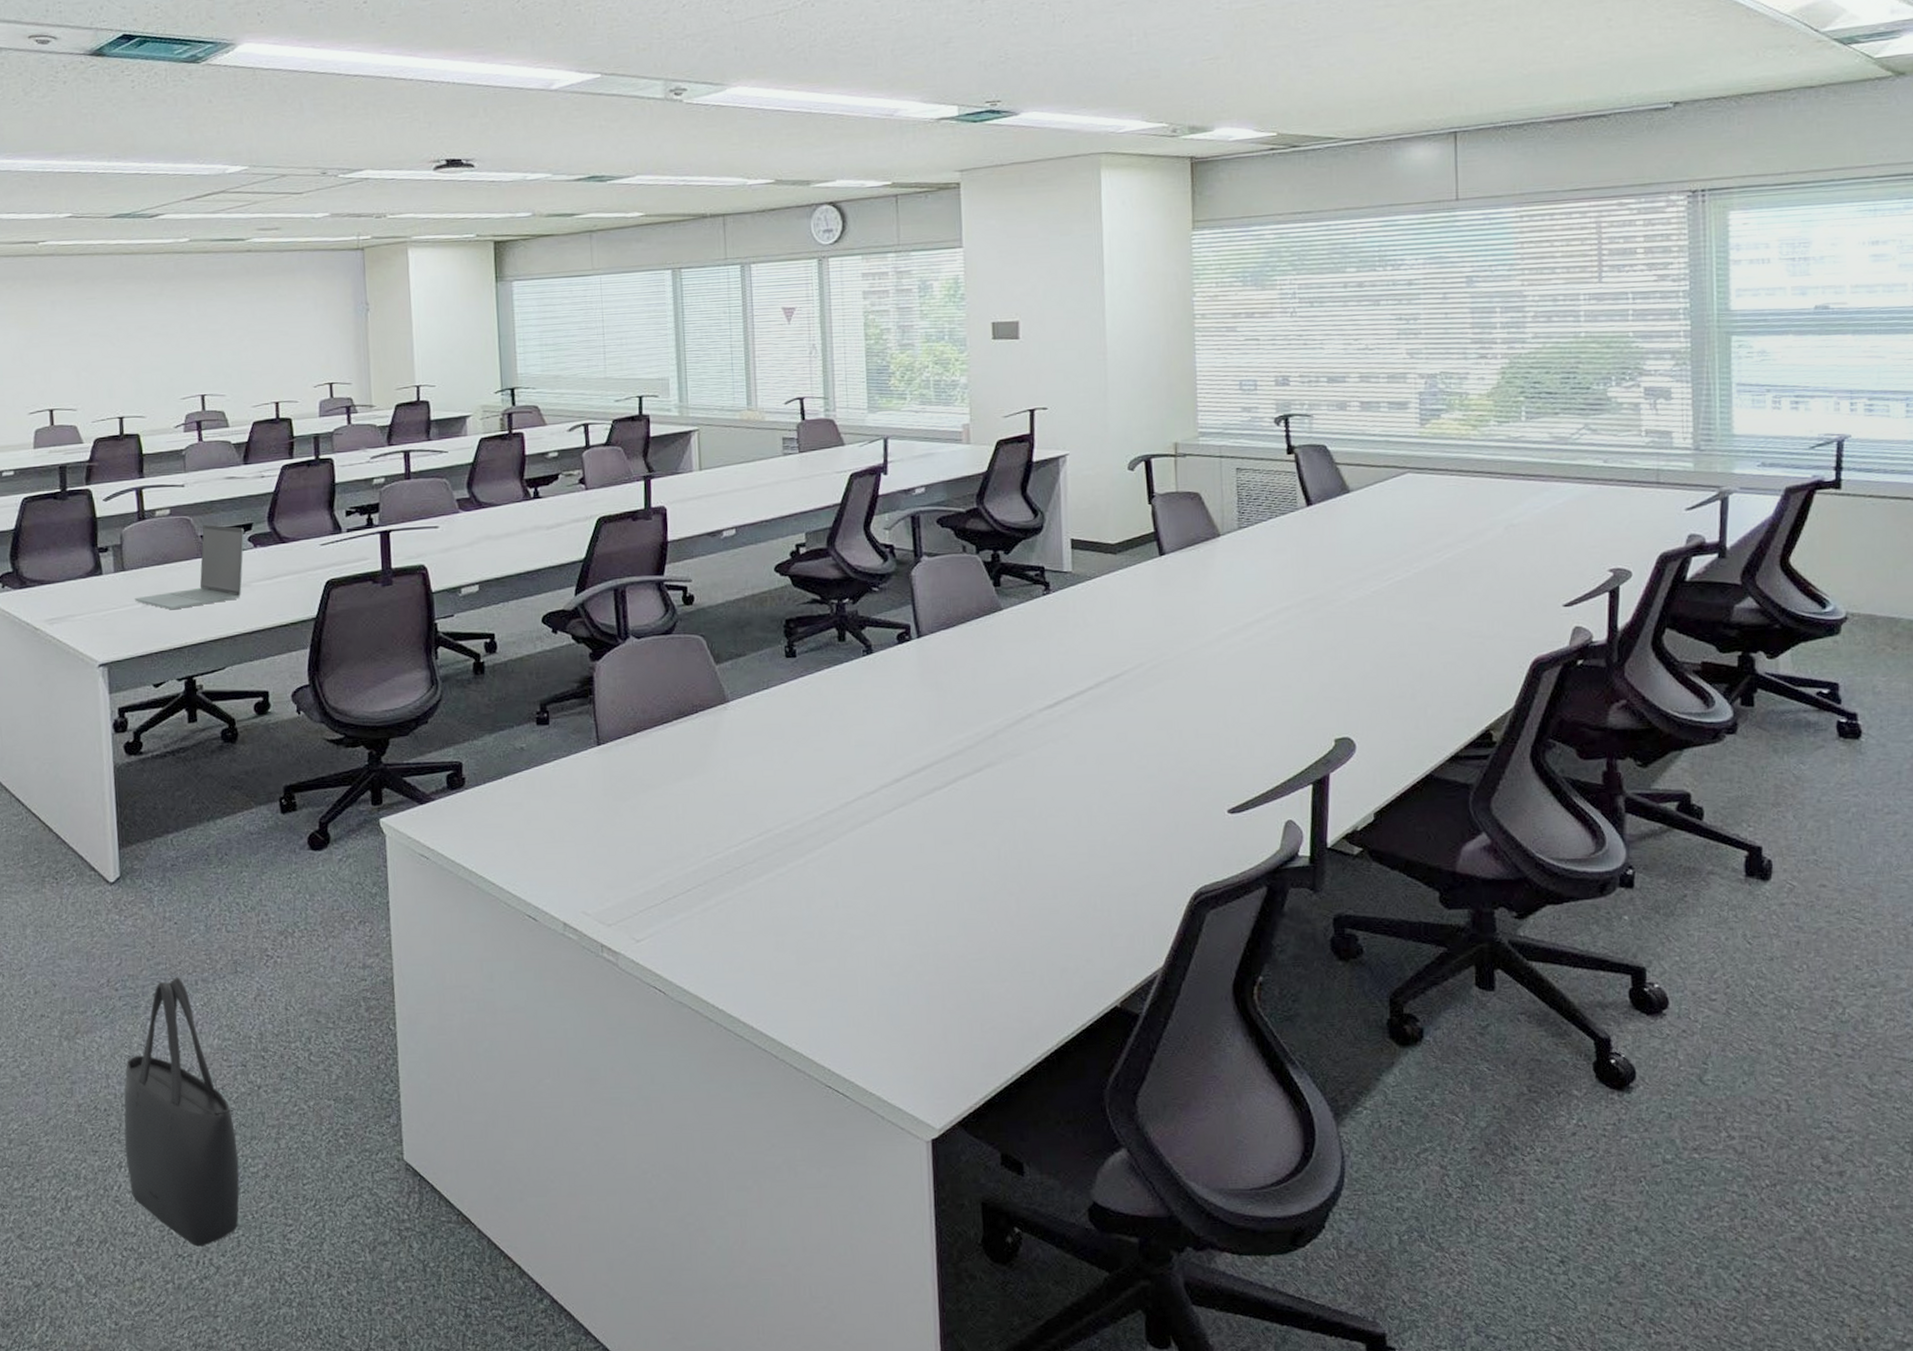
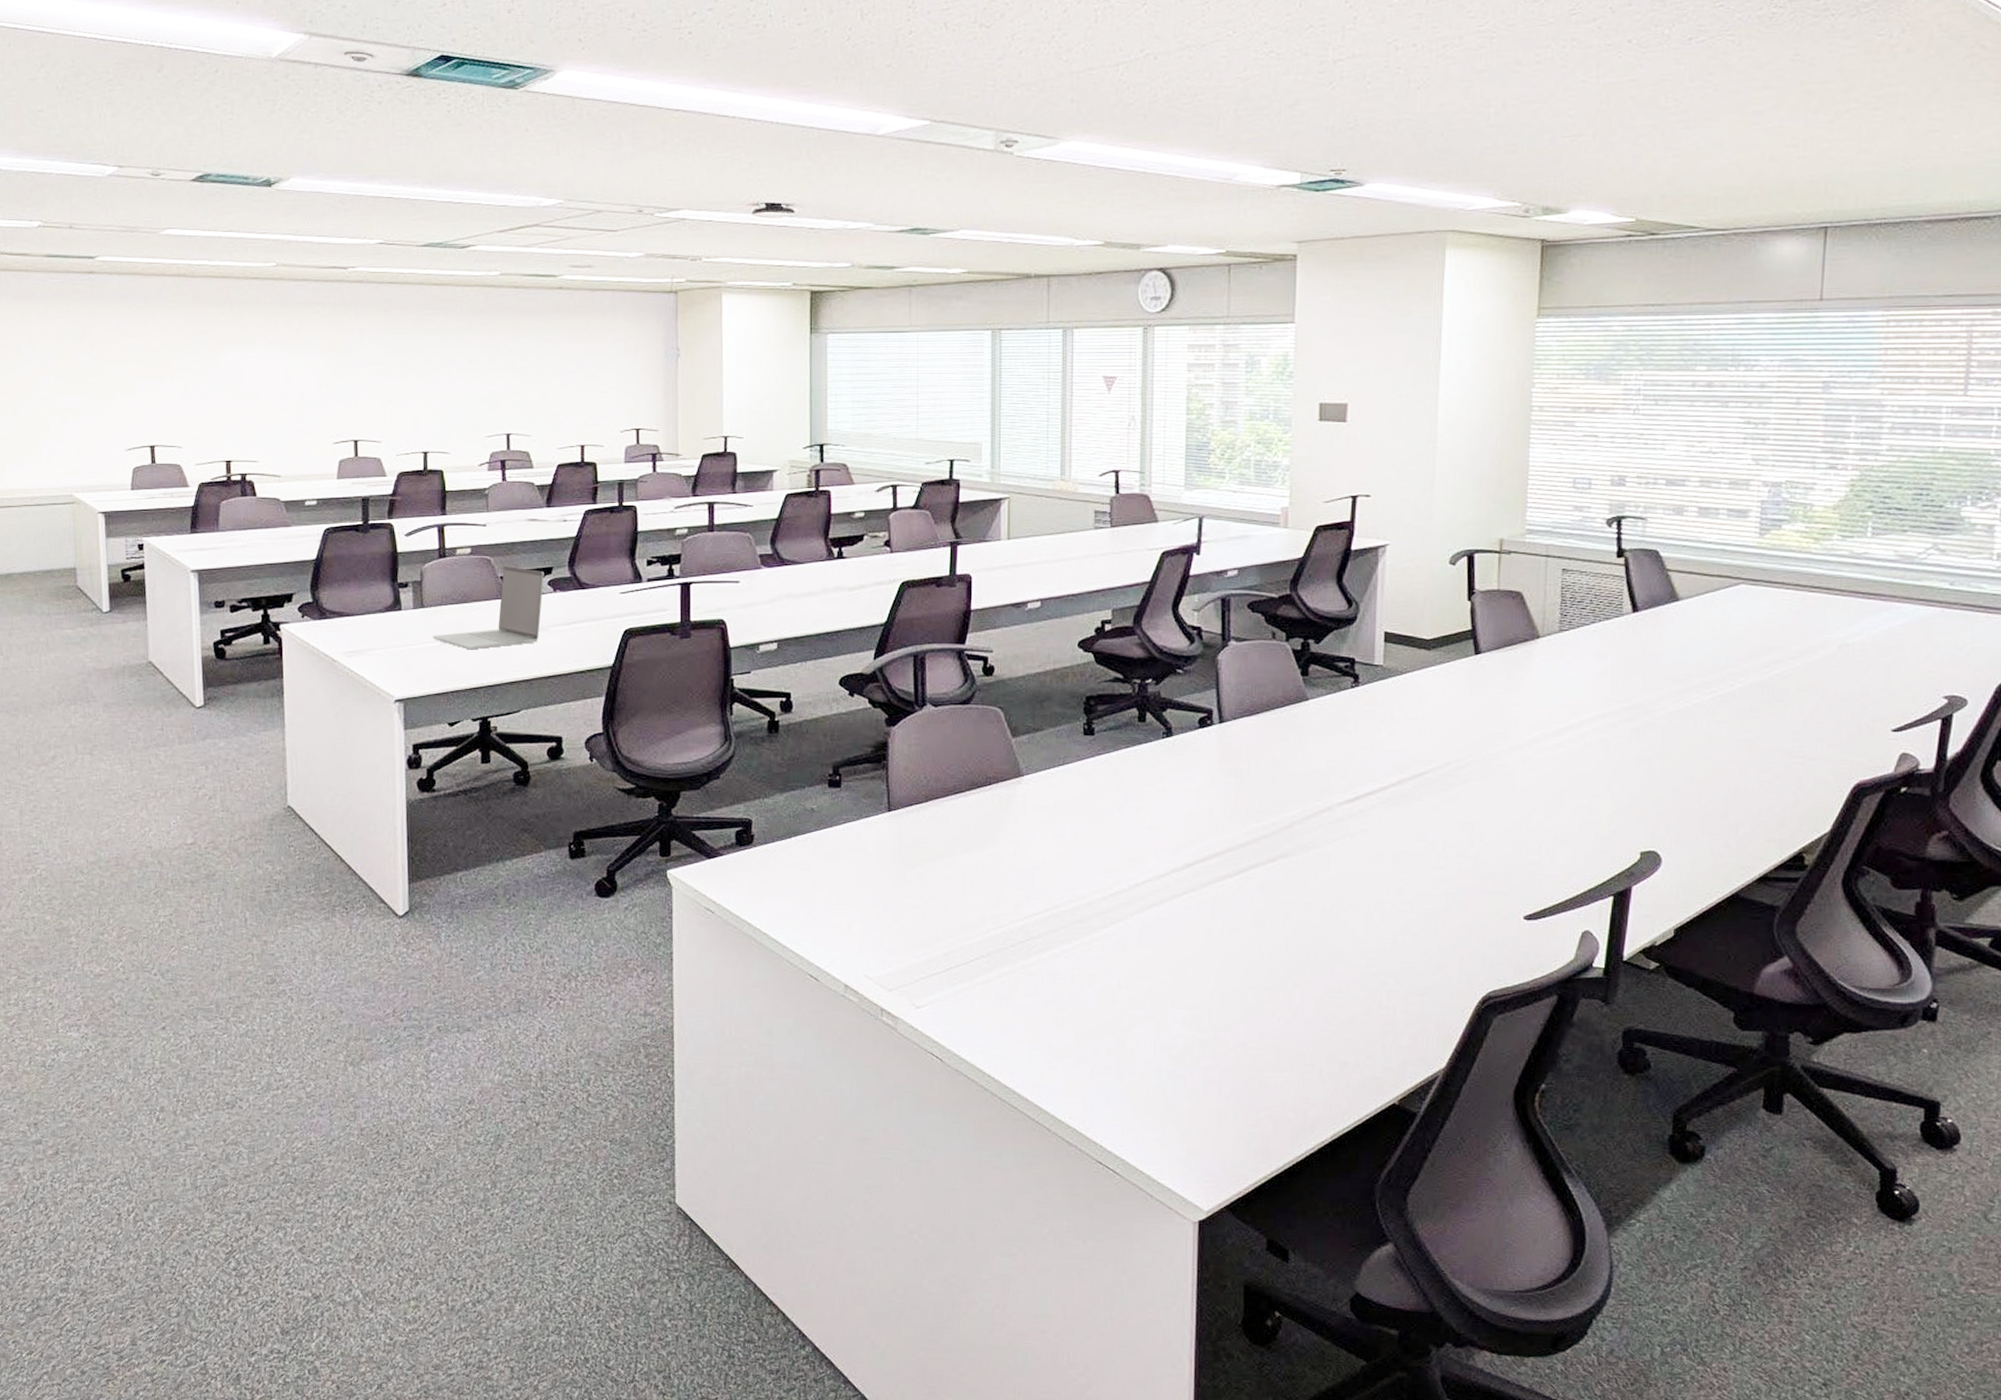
shopping bag: present [124,977,240,1247] -> none [404,1012,515,1272]

